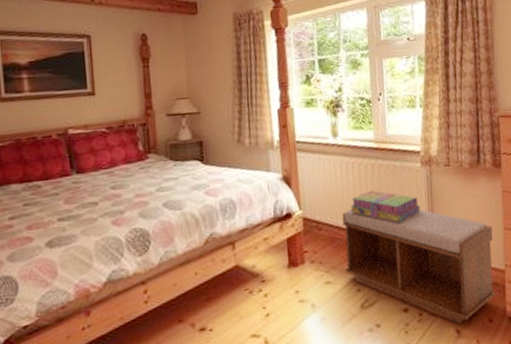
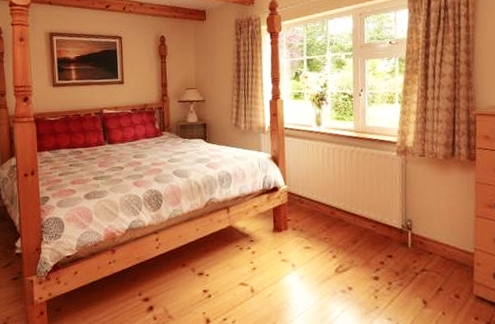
bench: present [342,209,496,324] -> none [322,188,464,296]
stack of books: present [350,190,421,223] -> none [330,172,395,203]

